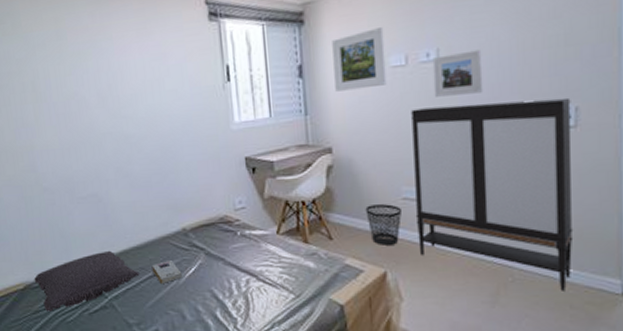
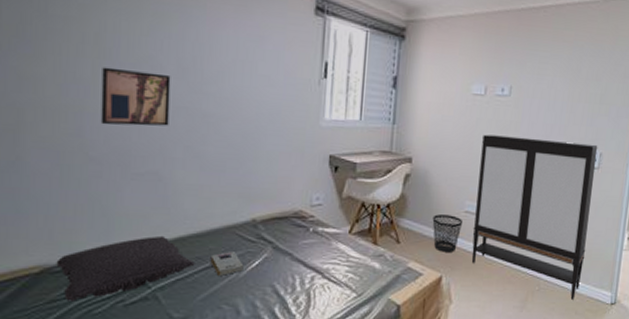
wall art: none [41,106,99,159] -> present [100,67,171,126]
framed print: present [332,26,387,92] -> none [423,57,472,110]
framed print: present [432,49,484,97] -> none [502,92,543,130]

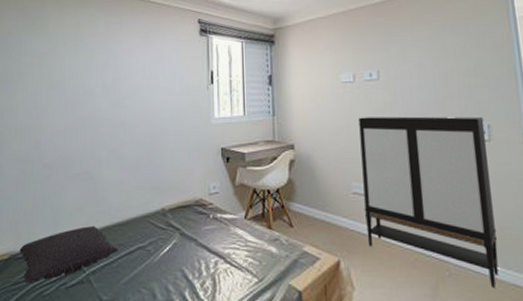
wall art: present [100,67,171,126] -> none [51,95,98,138]
book: present [210,252,244,276] -> none [130,238,157,261]
wastebasket: present [432,214,462,252] -> none [321,197,352,235]

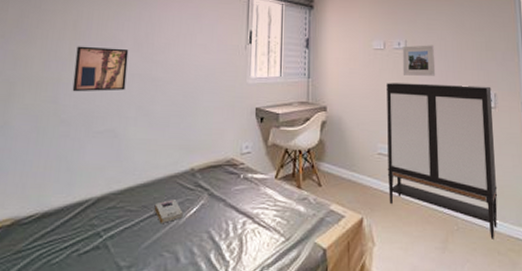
pillow: present [19,225,119,284] -> none [25,186,141,252]
wall art: none [51,95,98,138] -> present [72,46,129,92]
book: none [130,238,157,261] -> present [154,200,183,223]
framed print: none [374,74,415,109] -> present [402,45,436,76]

